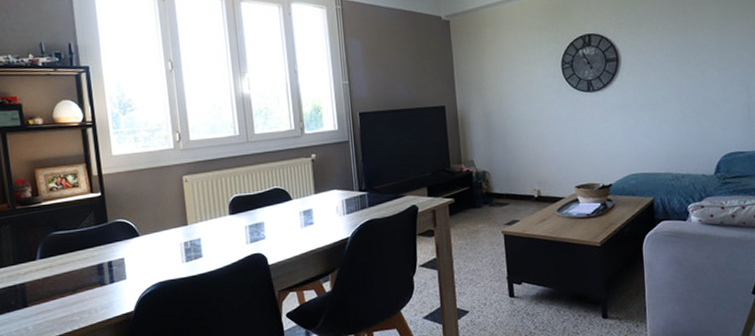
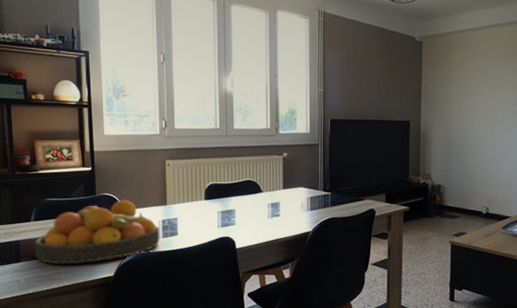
fruit bowl: none [42,225,183,305] -> present [34,200,160,264]

